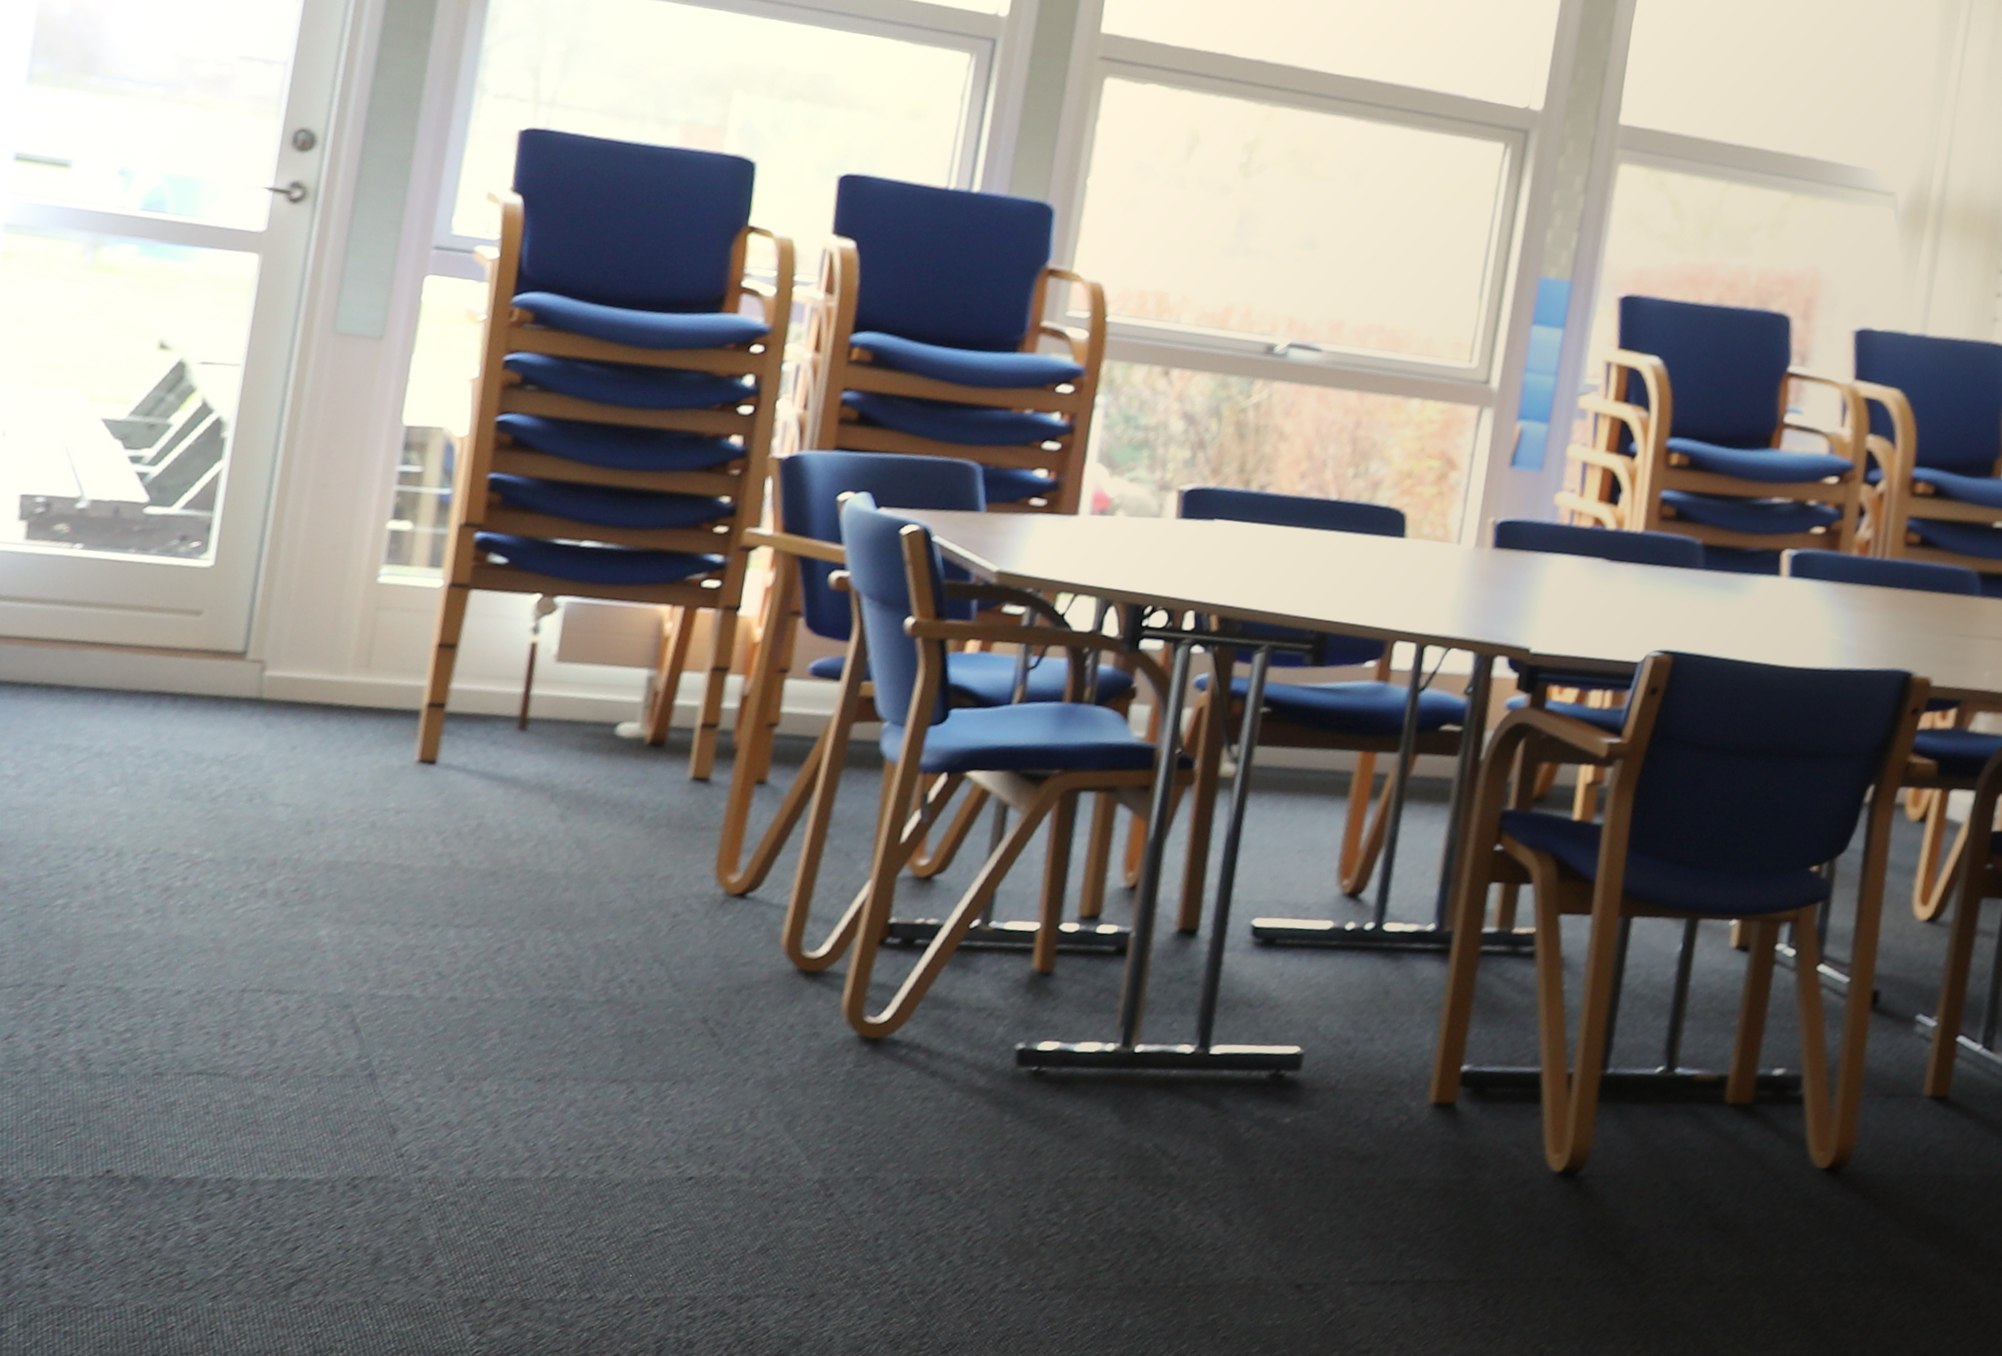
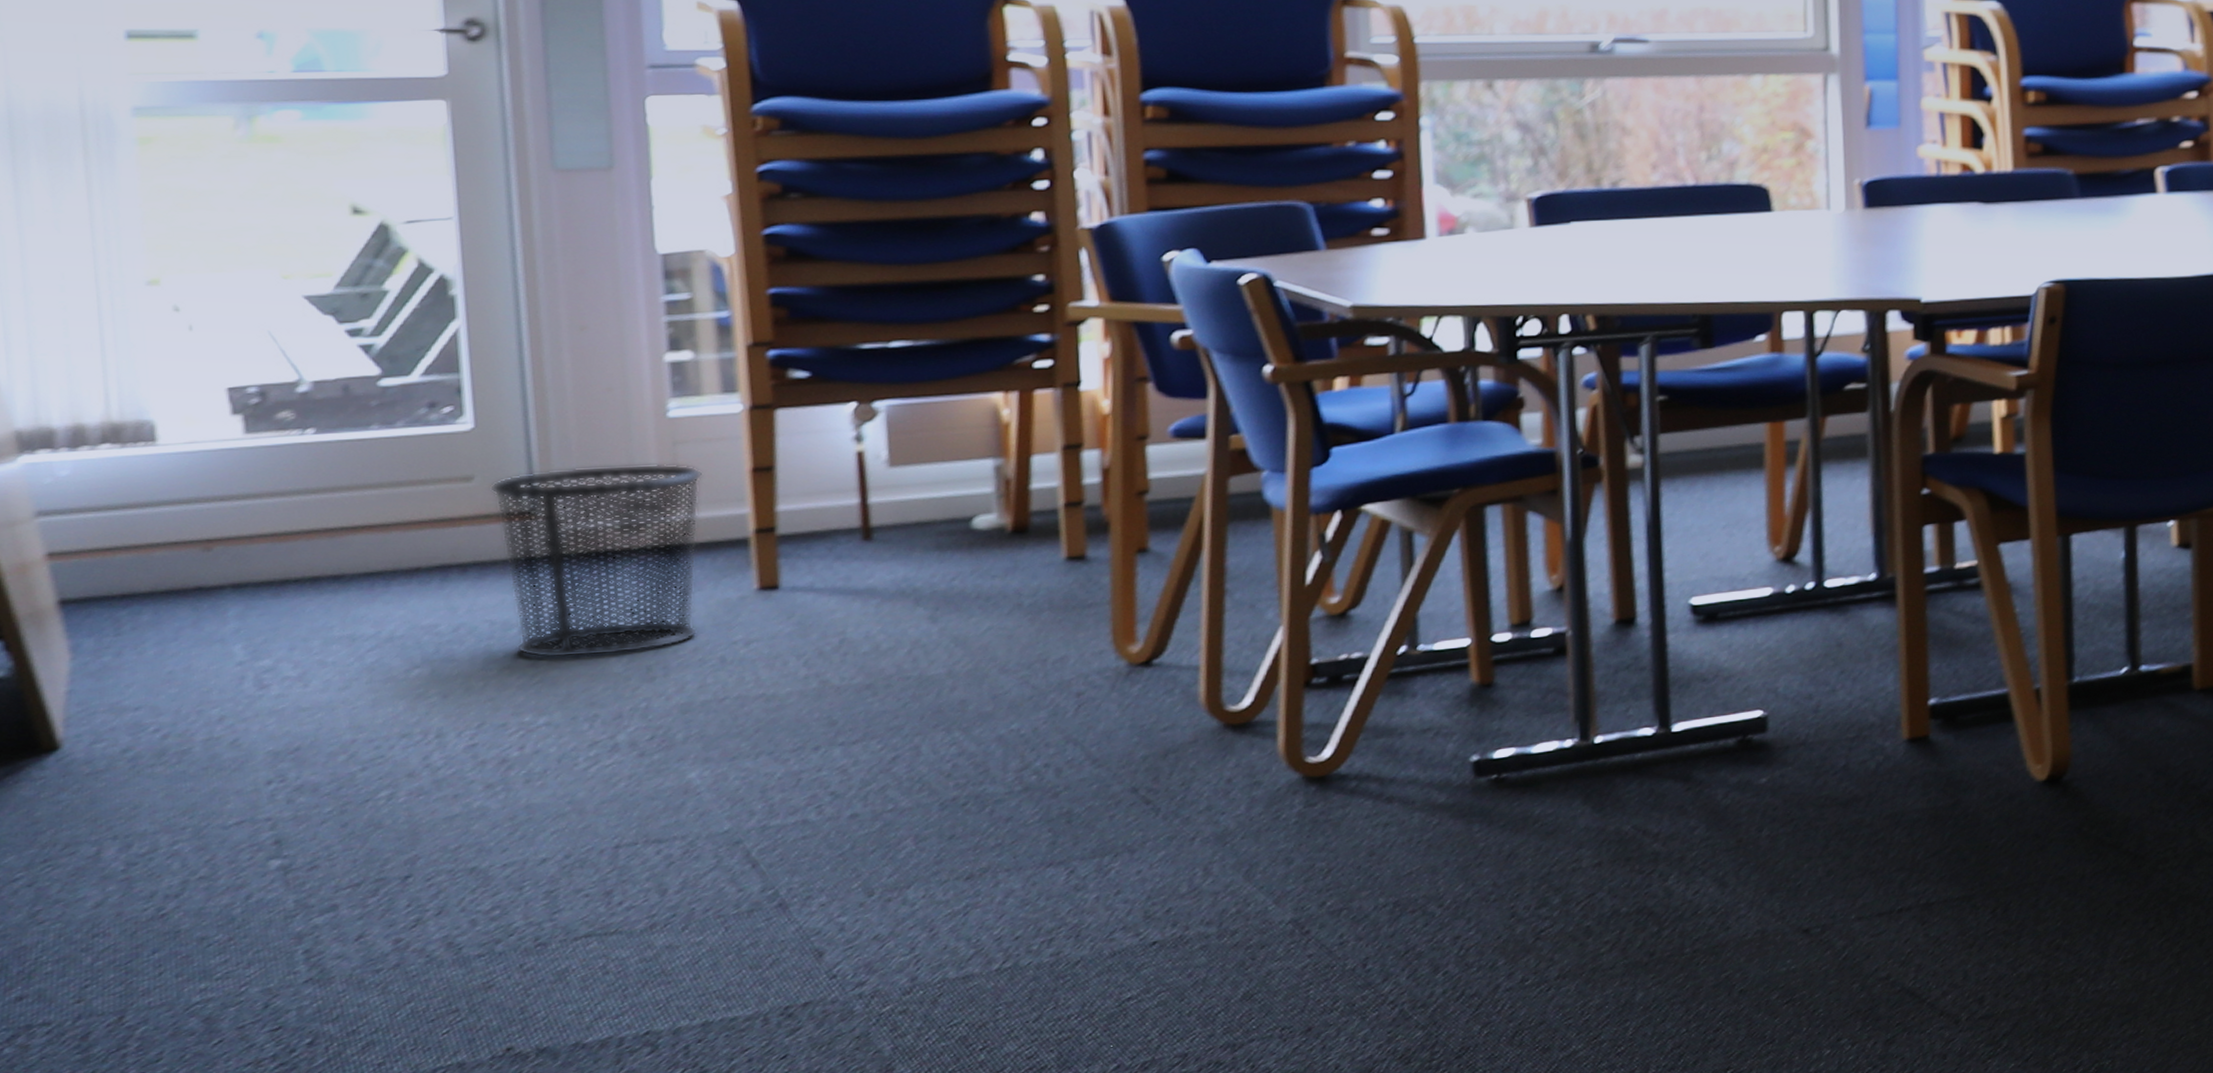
waste bin: none [202,615,396,805] -> present [490,463,703,659]

